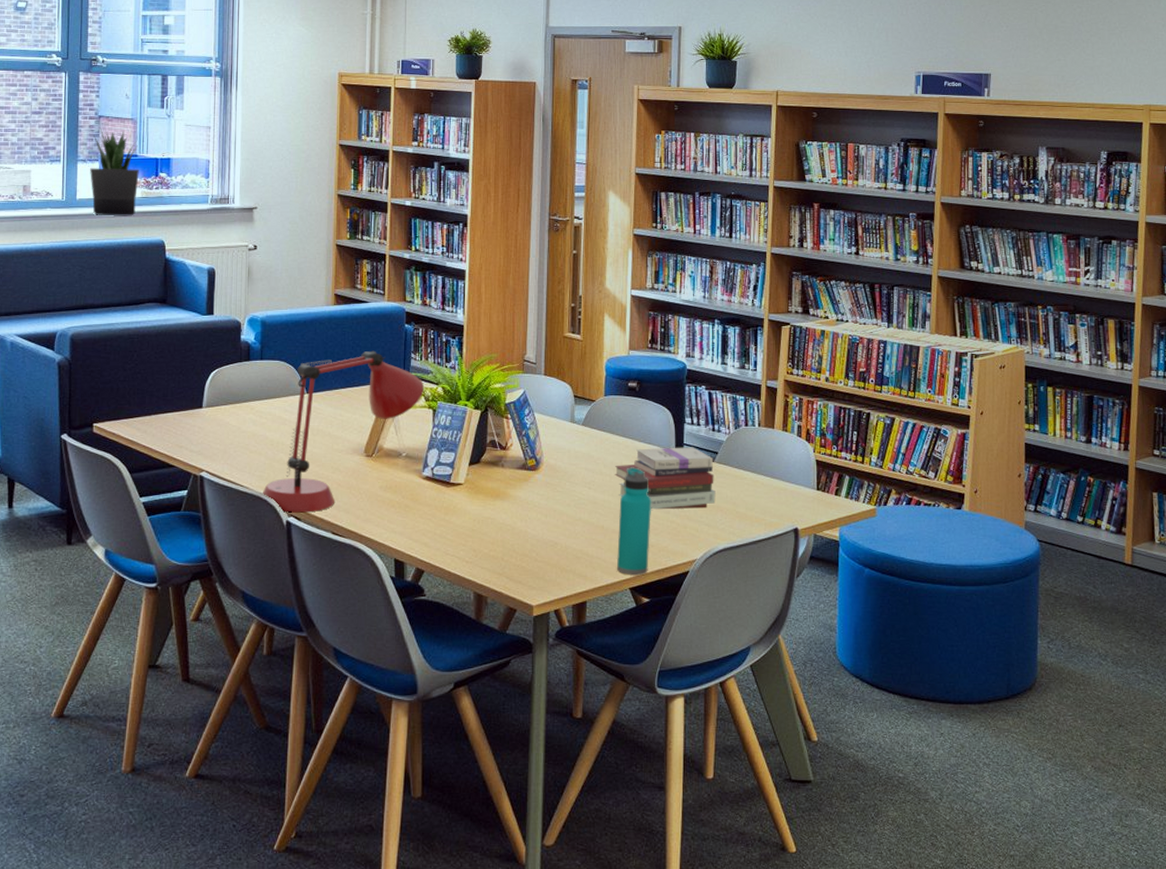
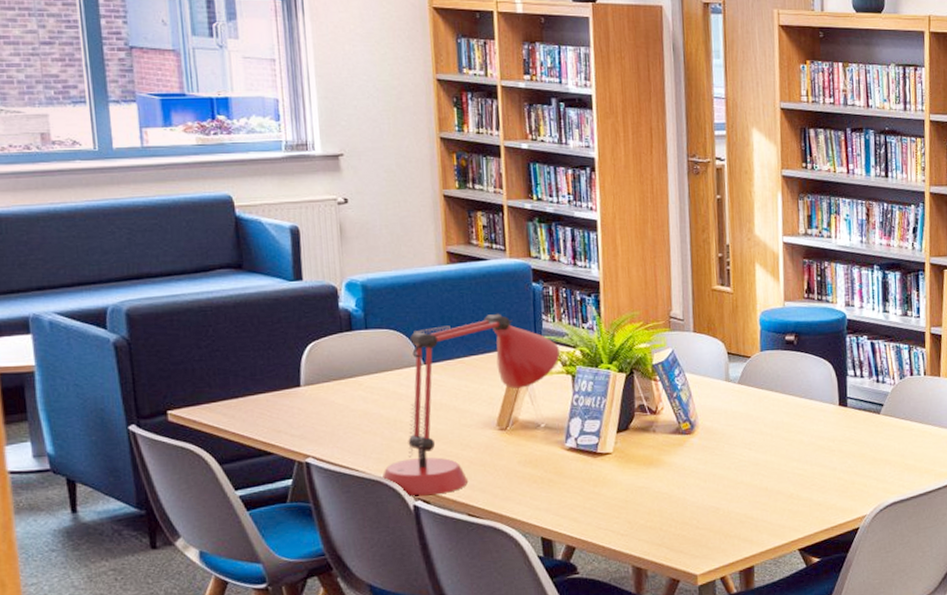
planter: present [90,127,139,215] -> none [126,61,192,167]
books: present [614,447,716,510] -> none [776,400,883,468]
water bottle: present [617,467,652,576] -> none [783,424,818,536]

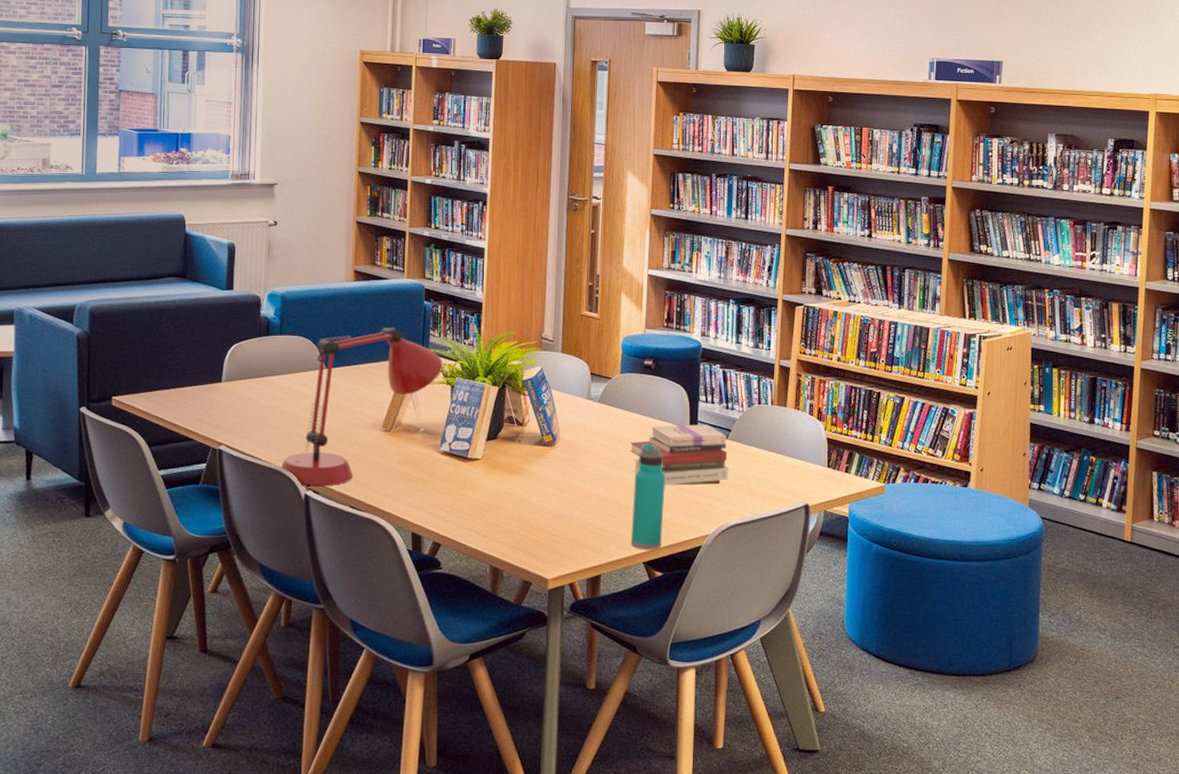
books: none [776,400,883,468] -> present [629,424,729,486]
water bottle: none [783,424,818,536] -> present [631,444,666,550]

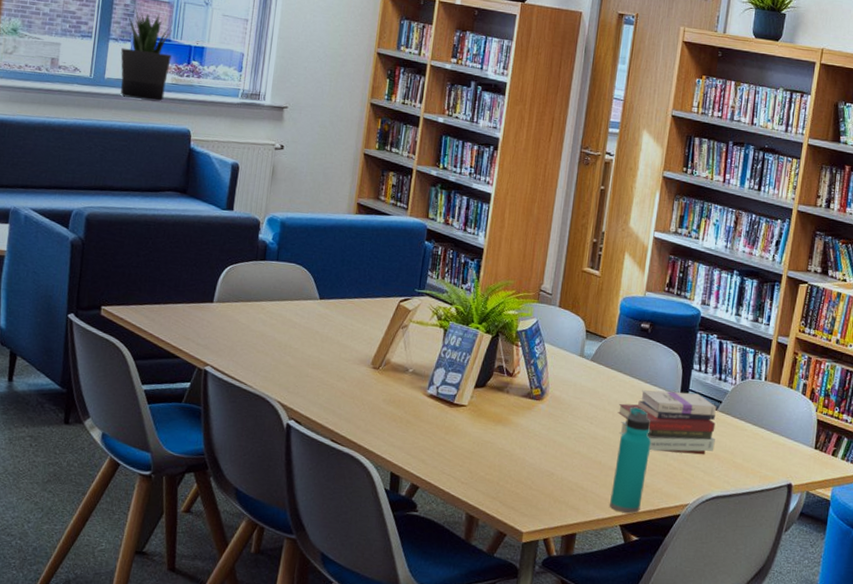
planter: none [110,102,160,190] -> present [120,7,172,101]
desk lamp: present [279,326,443,487] -> none [263,263,438,418]

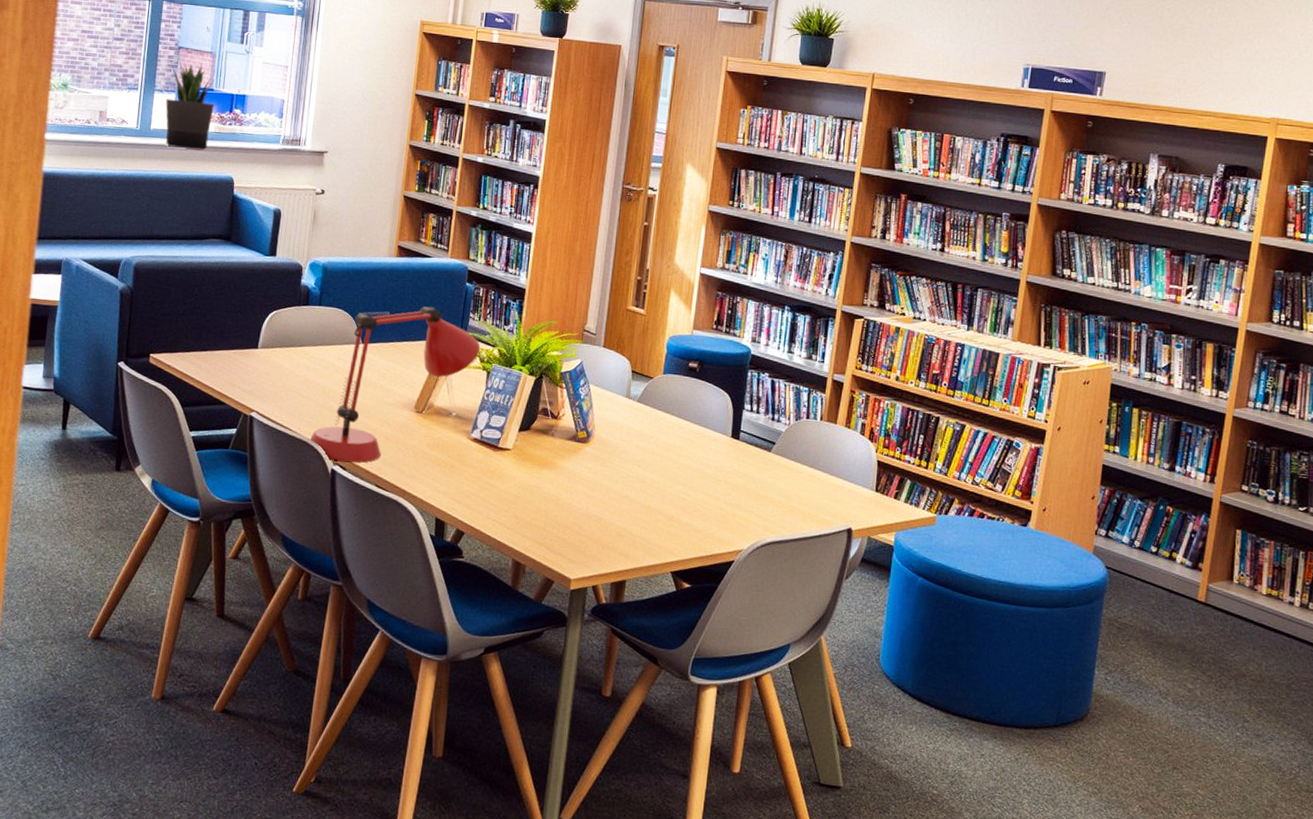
desk lamp: none [263,263,438,418] -> present [308,306,481,463]
water bottle: present [610,407,652,513] -> none [660,449,703,559]
books: present [617,390,716,455] -> none [666,431,770,499]

